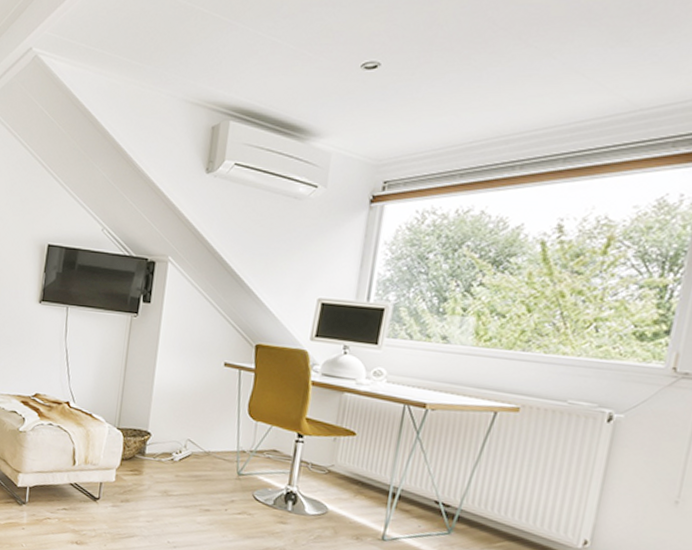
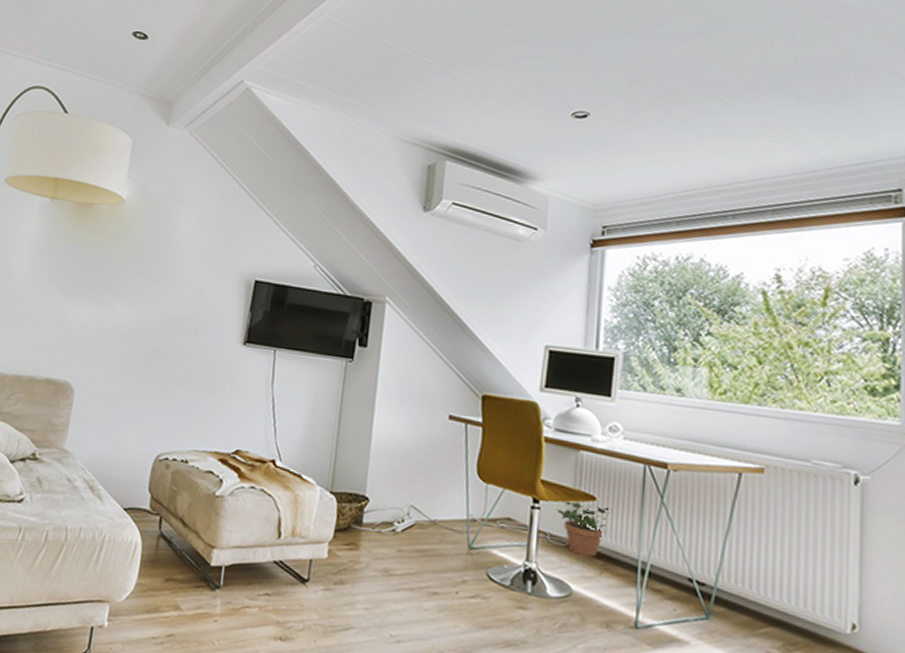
potted plant: none [319,434,370,483] -> present [557,499,612,557]

